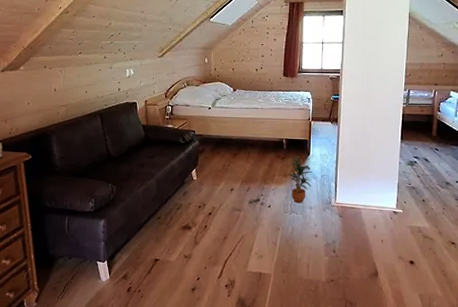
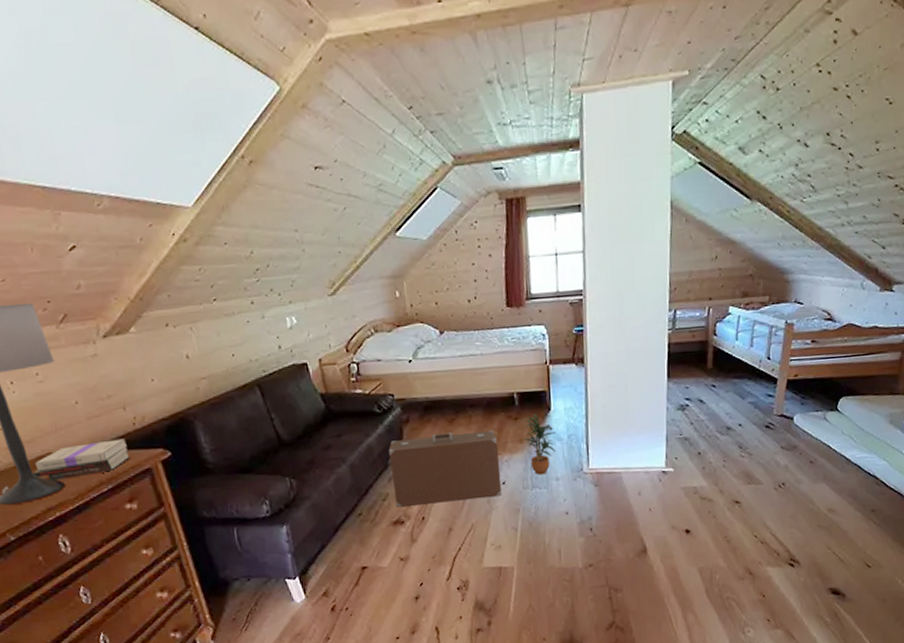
suitcase: none [186,163,268,216] -> present [388,430,501,507]

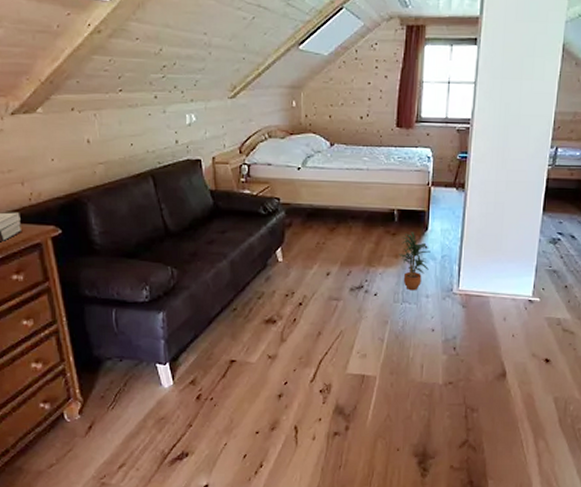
suitcase: present [388,430,501,507] -> none [269,240,374,307]

